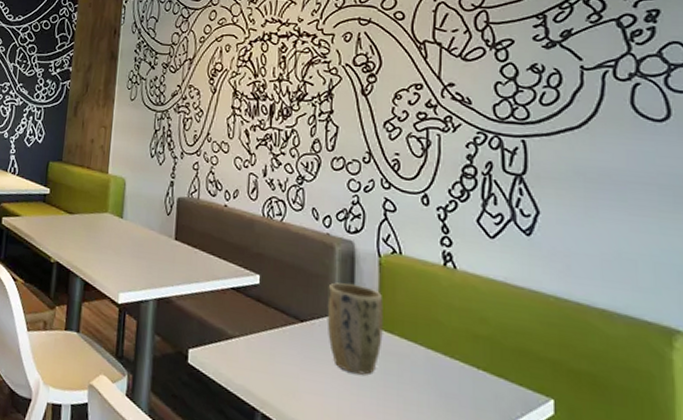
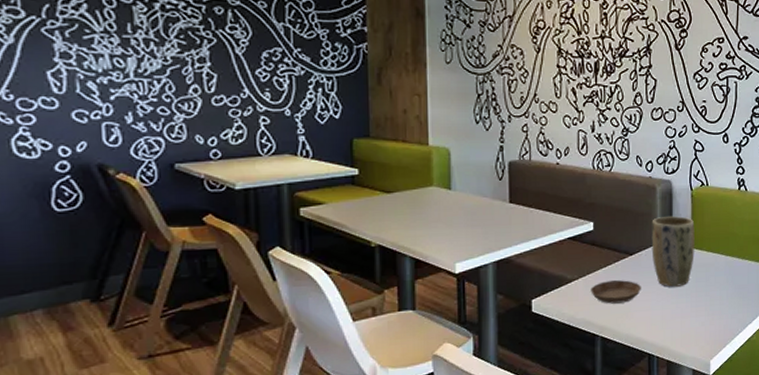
saucer: none [252,346,313,379] -> present [591,280,641,304]

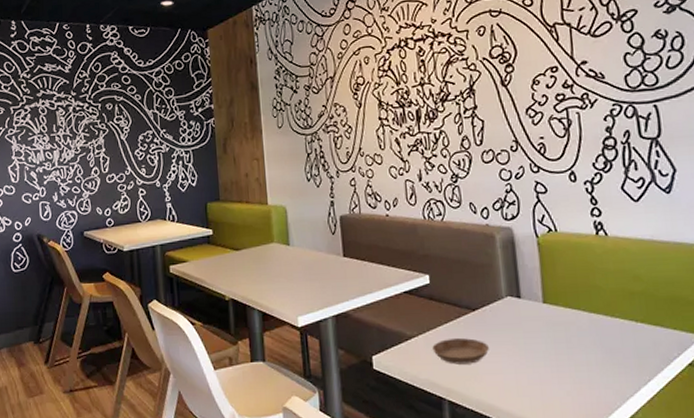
plant pot: present [651,216,695,287] -> none [493,267,549,348]

